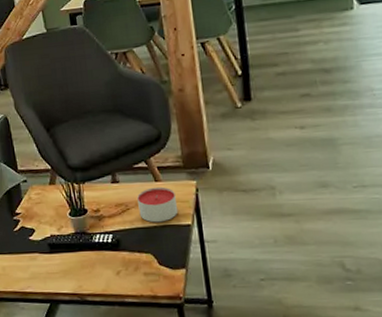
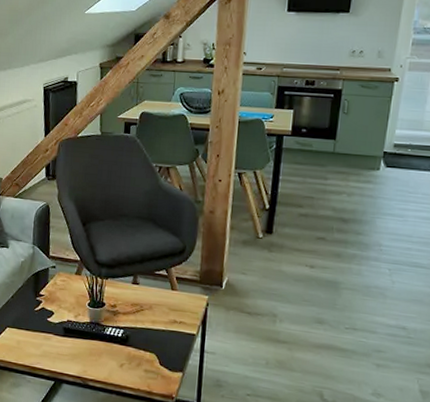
candle: present [137,186,179,223] -> none [151,294,188,328]

